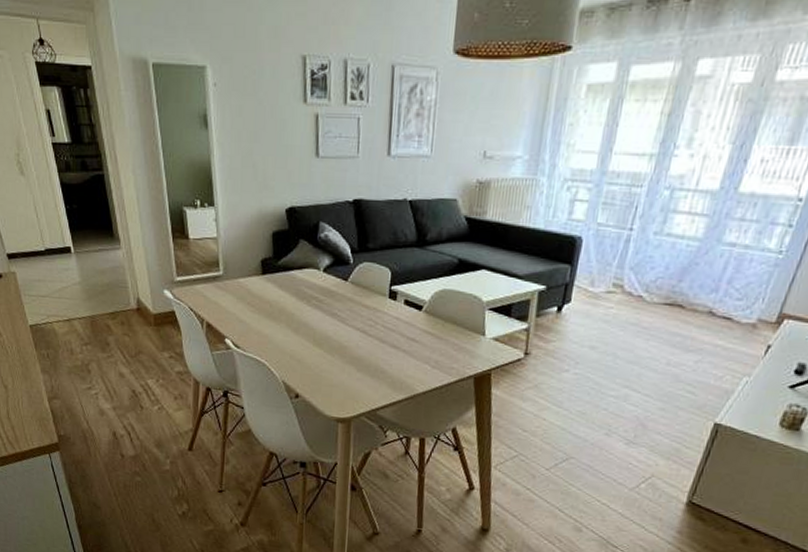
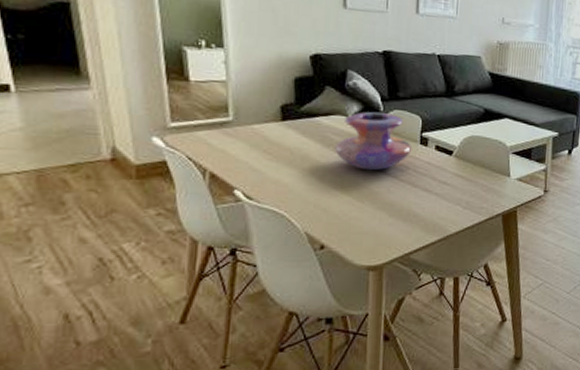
decorative vase: none [308,265,381,325] -> present [335,112,413,171]

